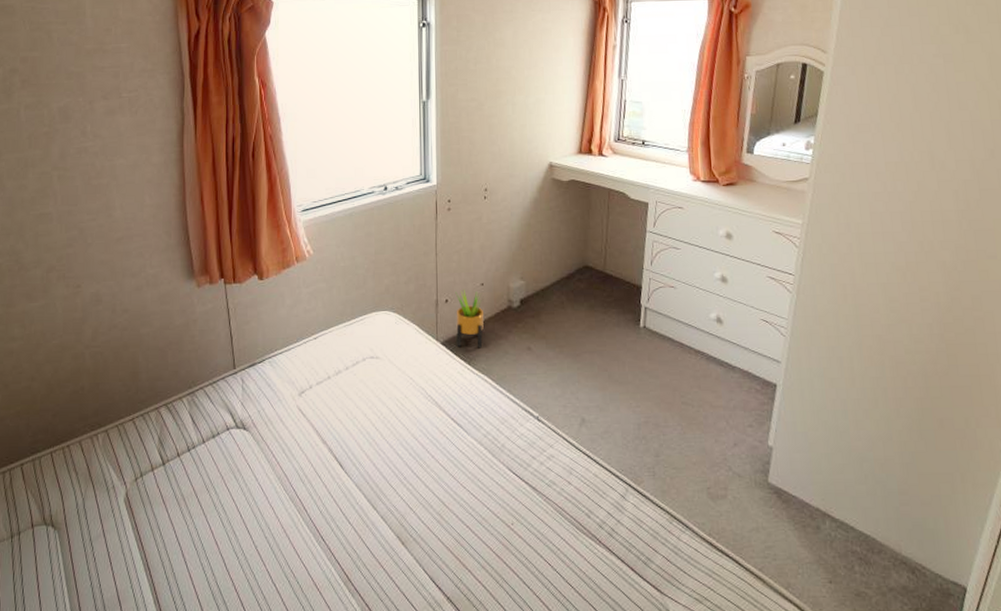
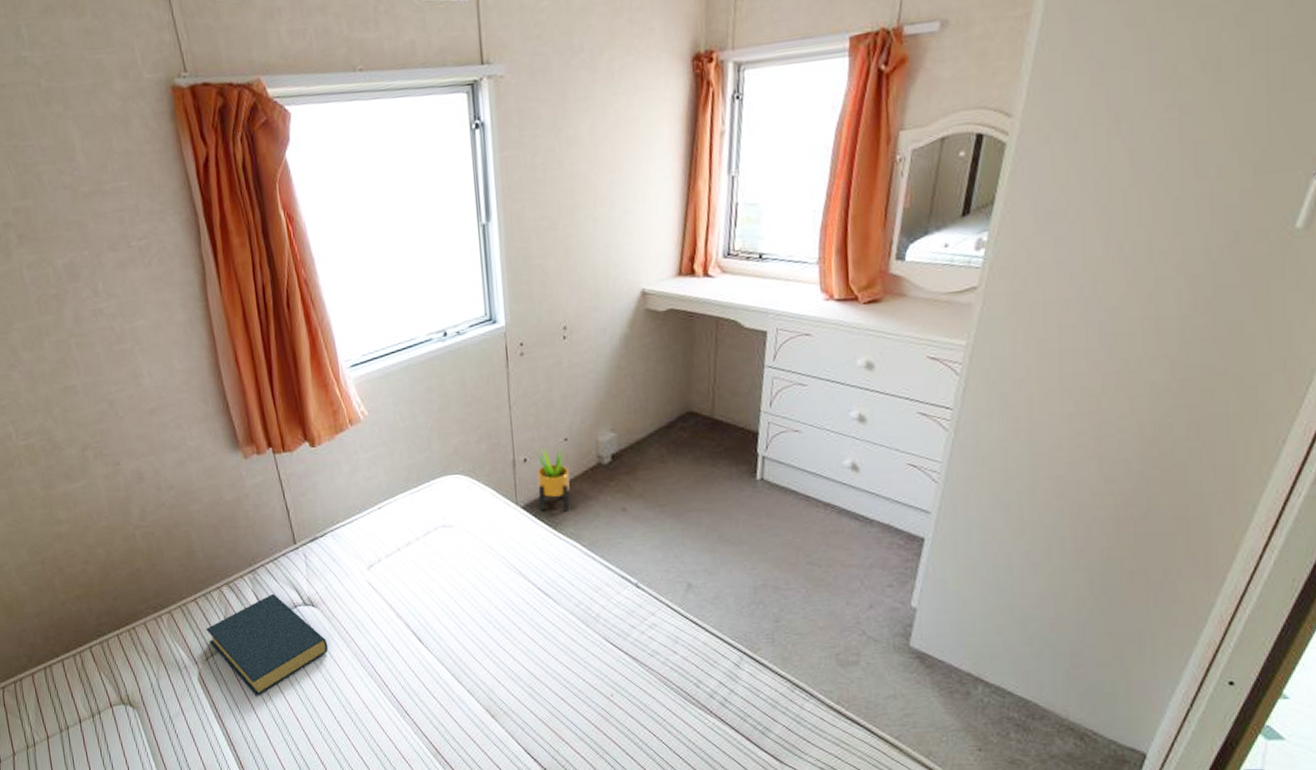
hardback book: none [139,415,255,519] -> present [206,593,329,697]

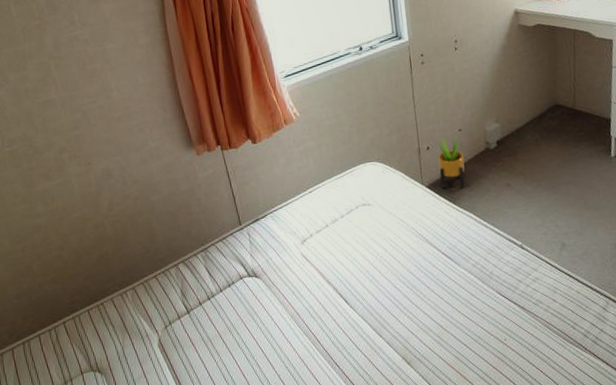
hardback book: present [206,593,329,697] -> none [165,267,270,358]

